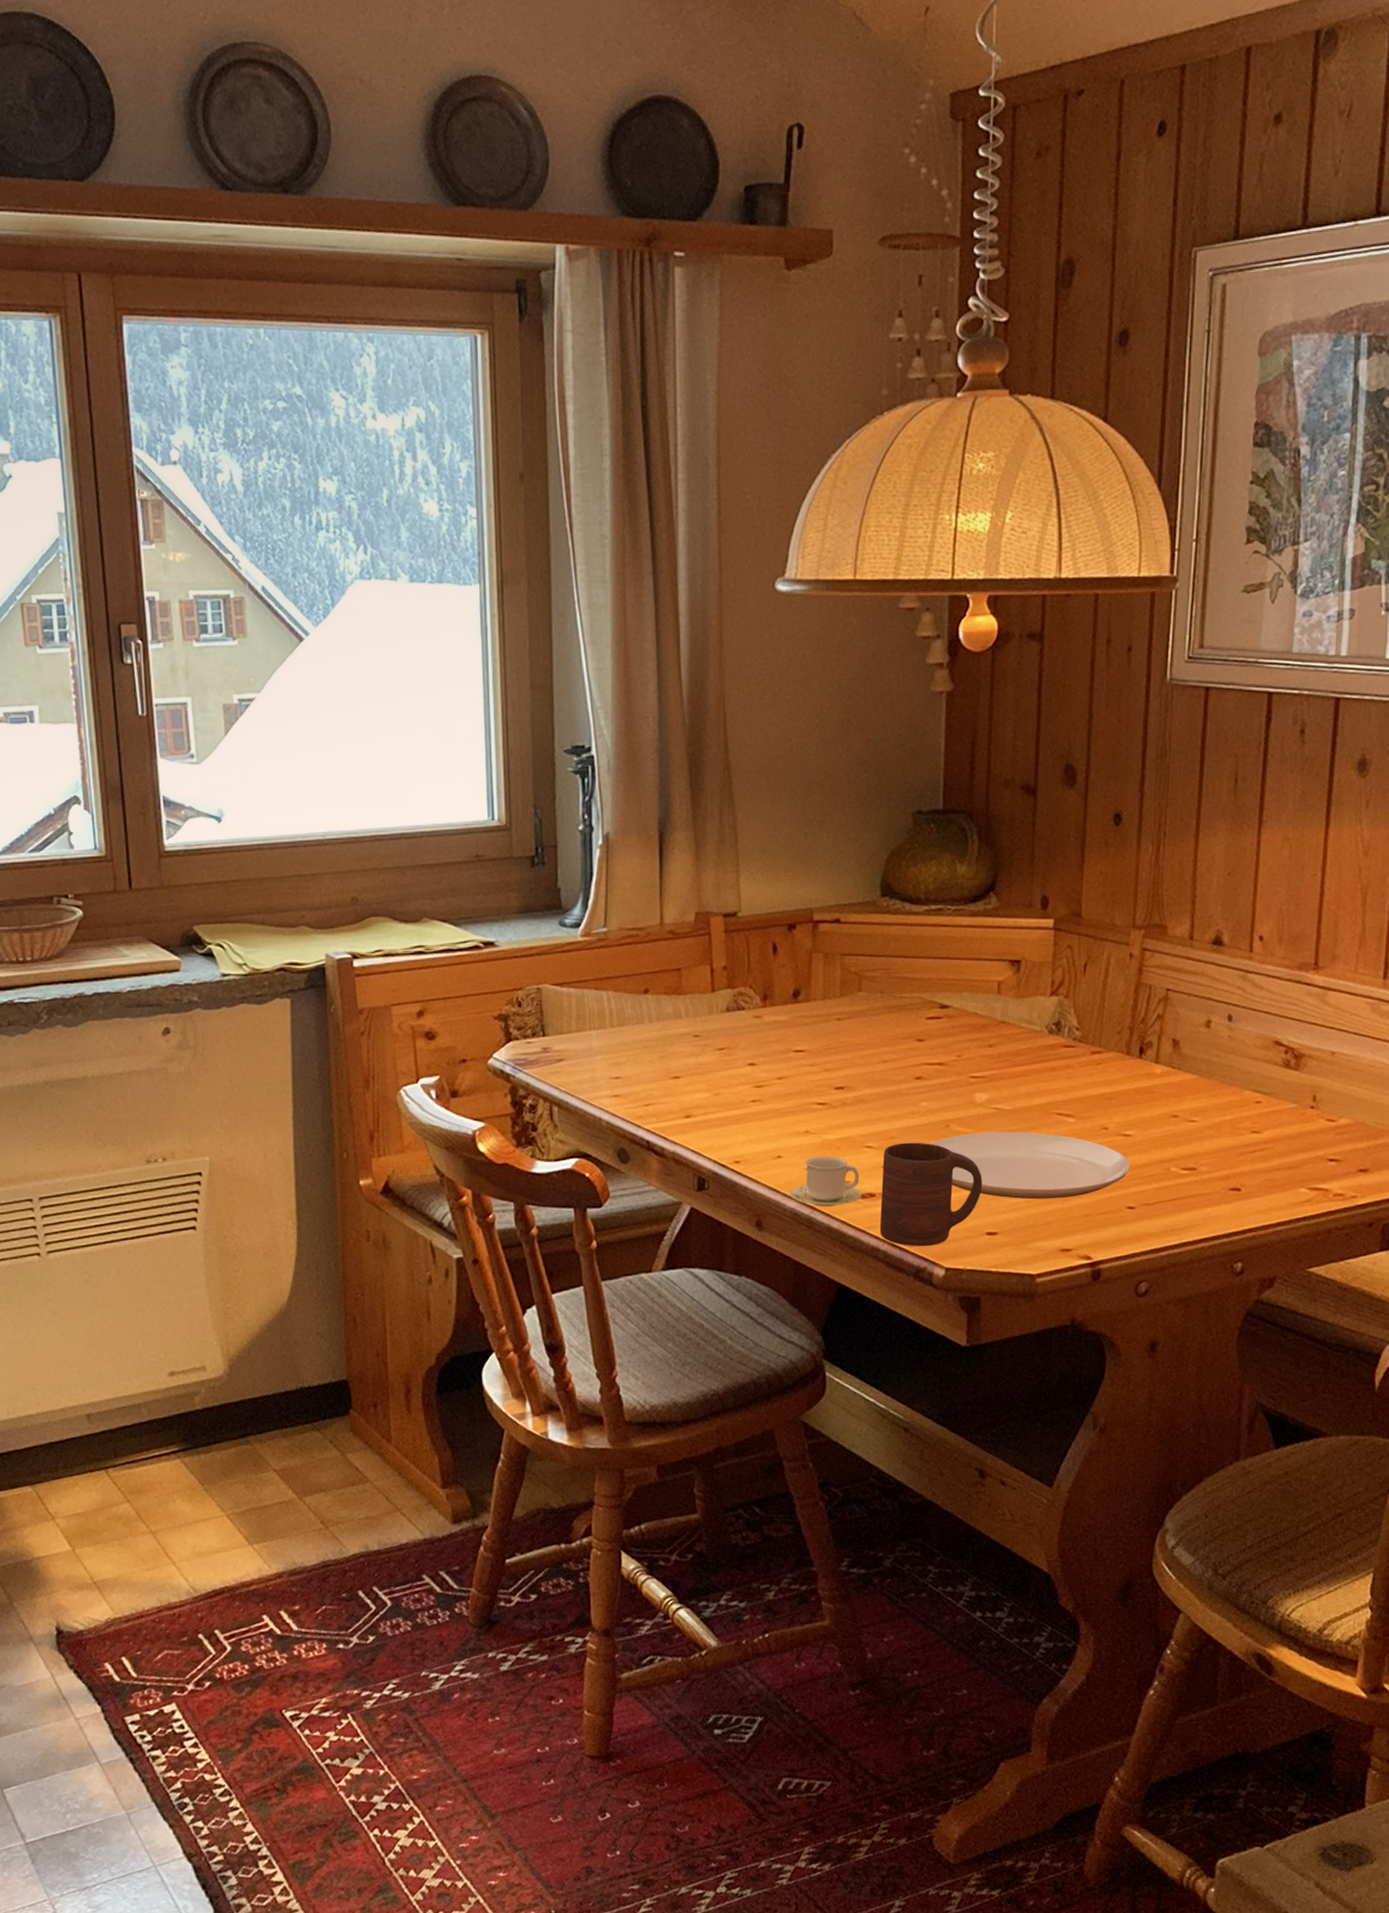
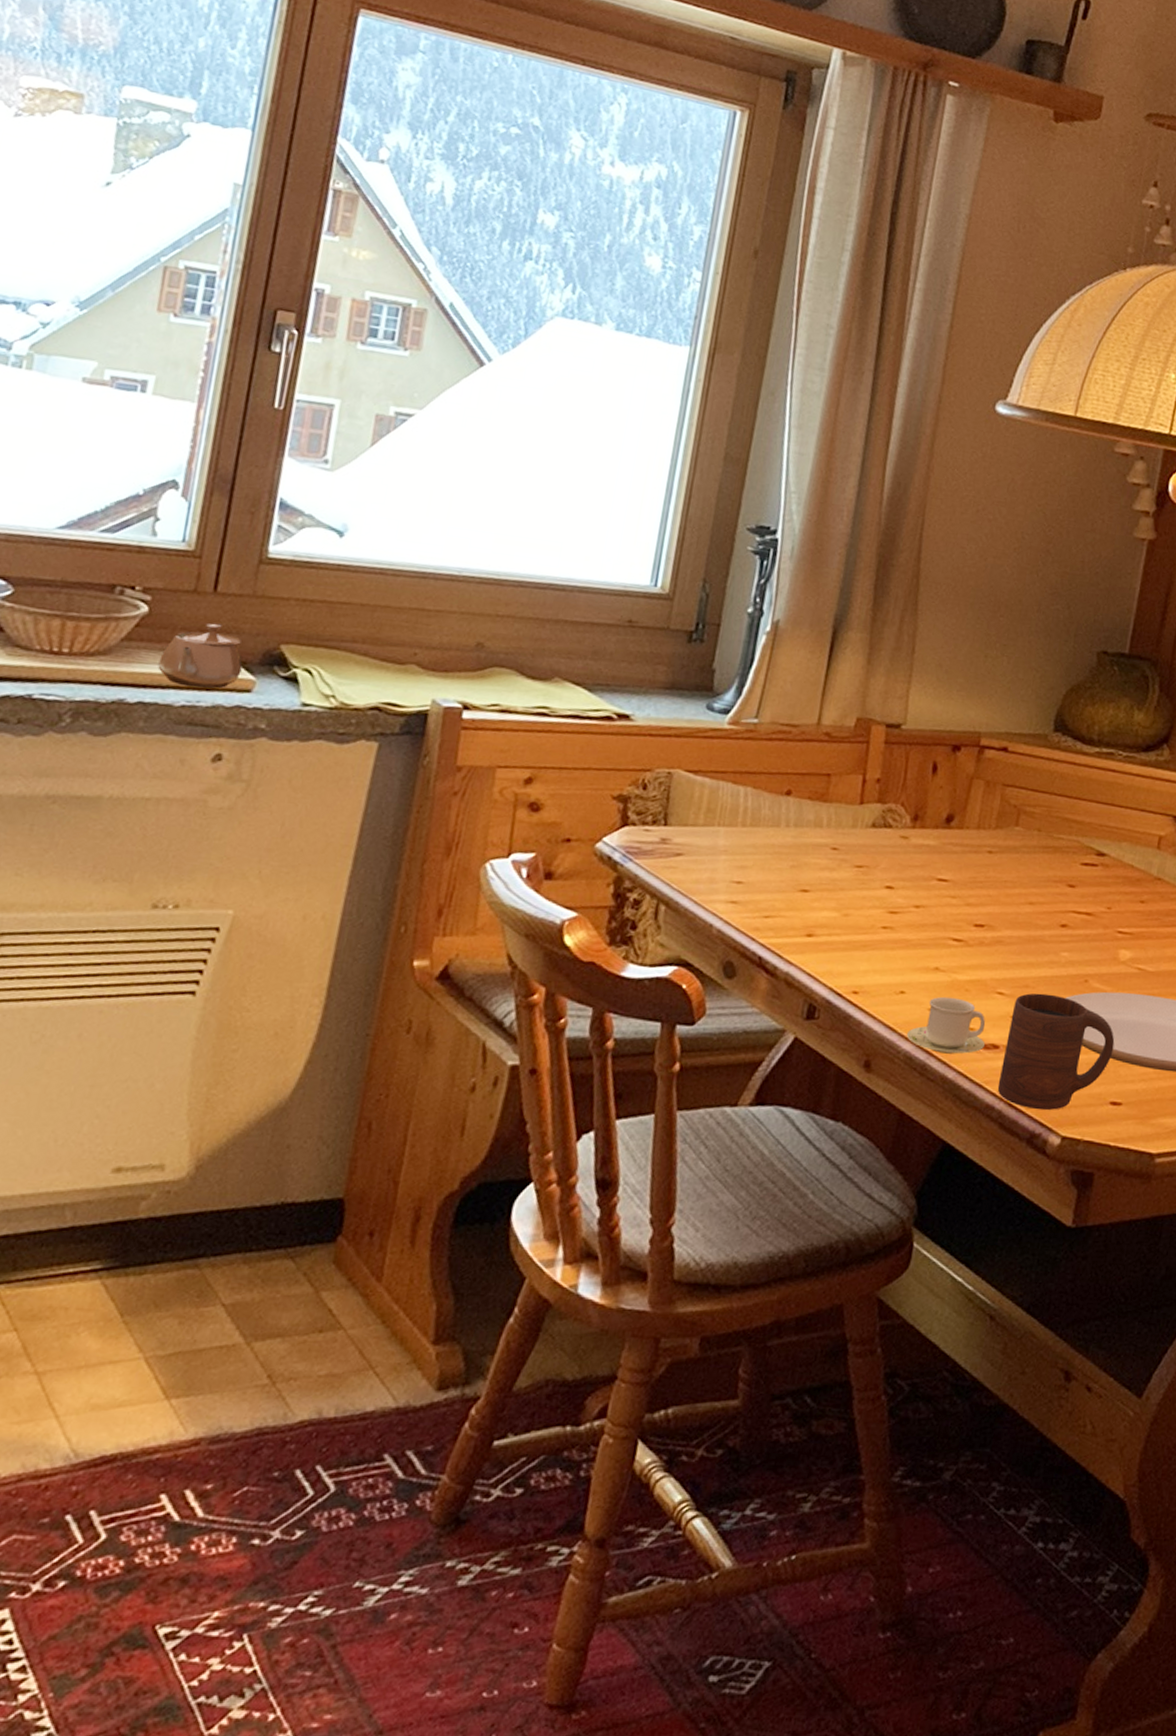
teapot: none [101,916,168,975] -> present [158,623,243,689]

